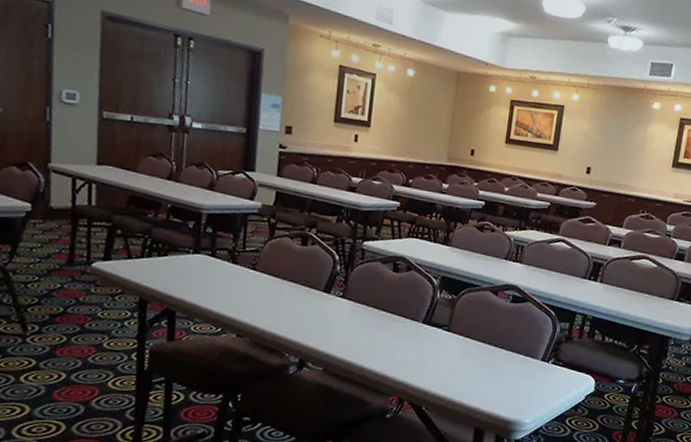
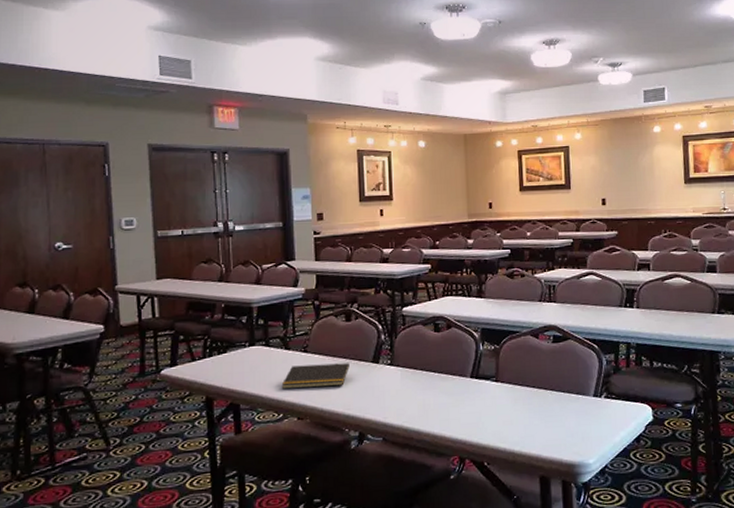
notepad: none [223,281,299,310] -> present [281,363,350,390]

